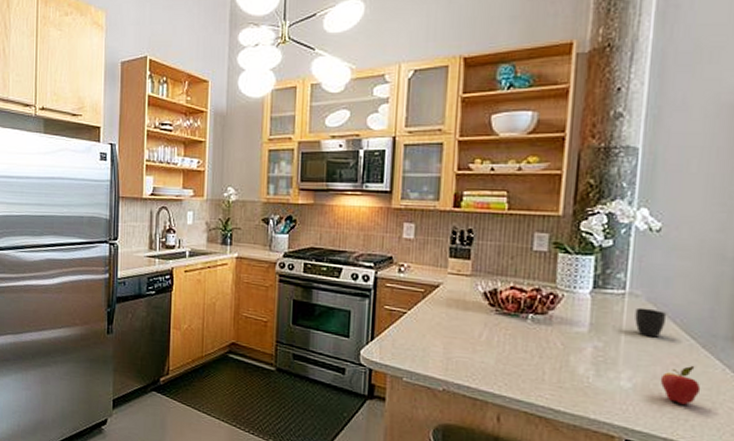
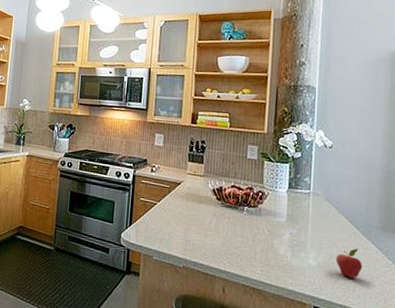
mug: present [635,307,667,338] -> none [317,204,339,227]

